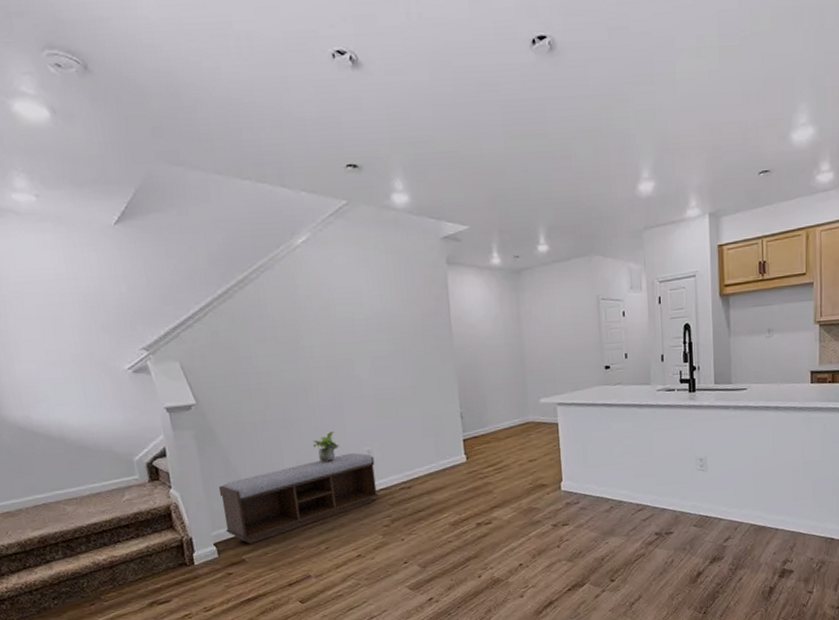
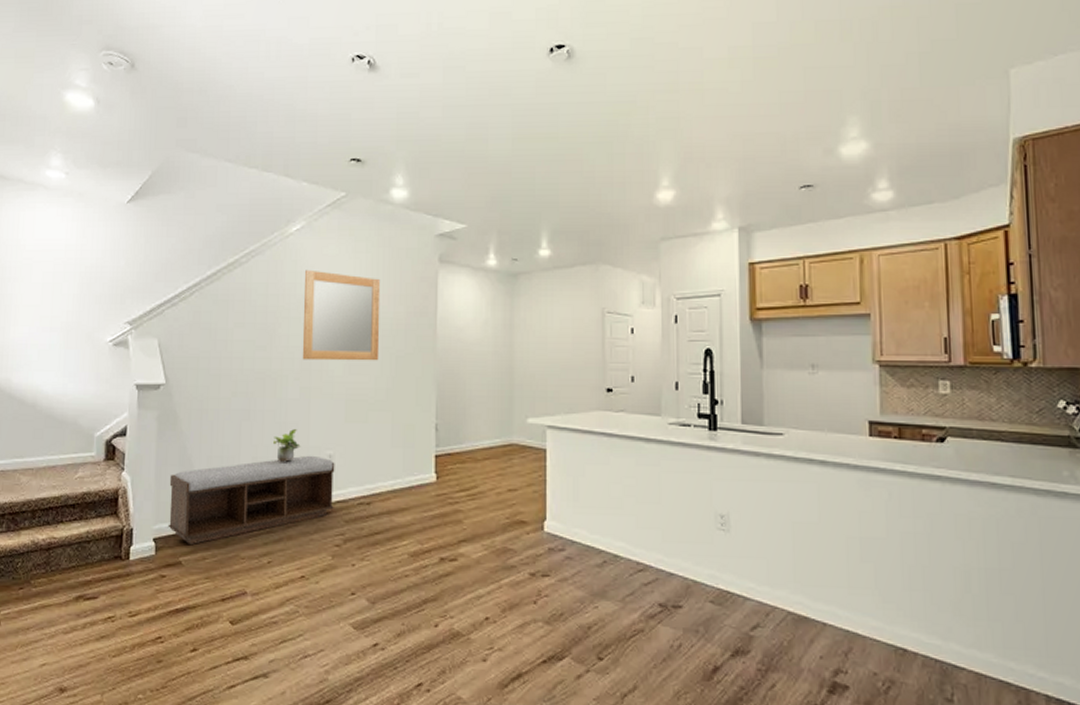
home mirror: none [318,280,402,368] -> present [302,269,381,361]

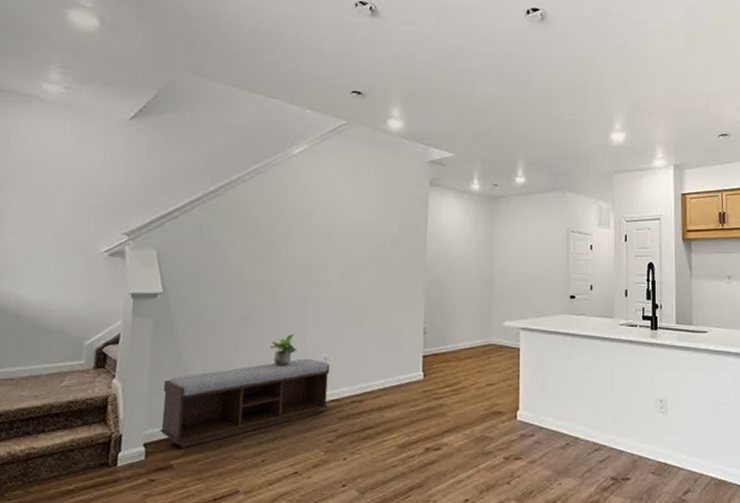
home mirror: present [302,269,381,361] -> none [301,188,377,272]

